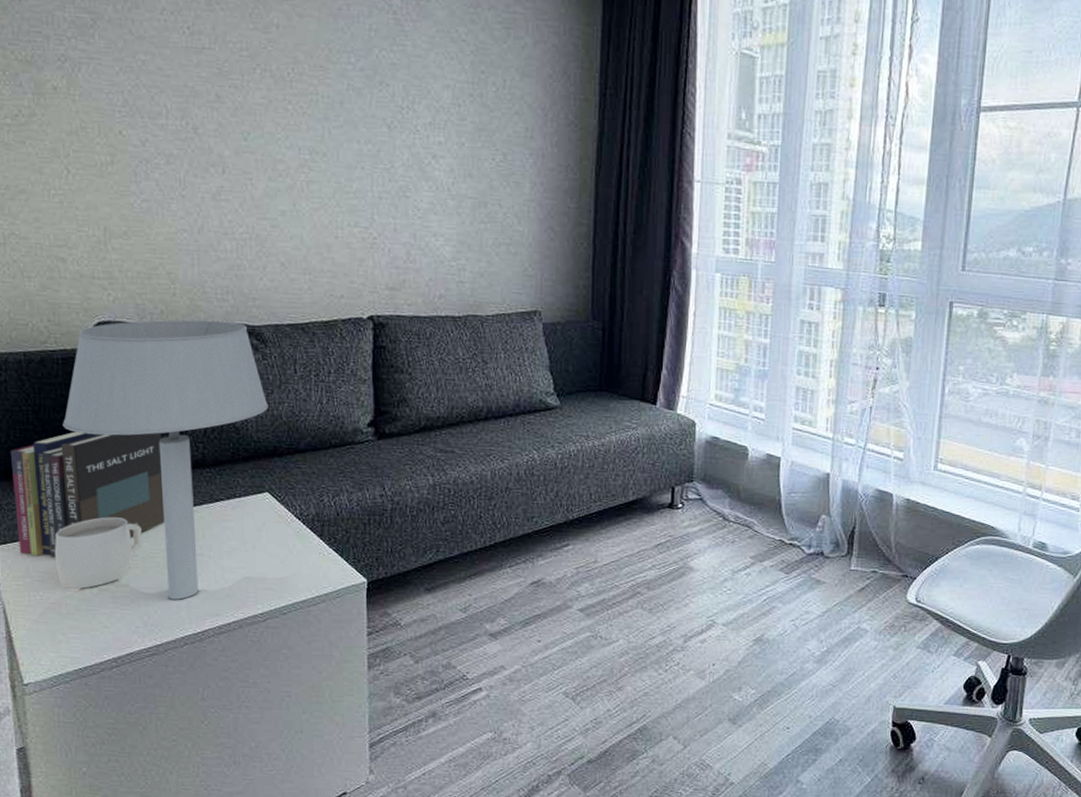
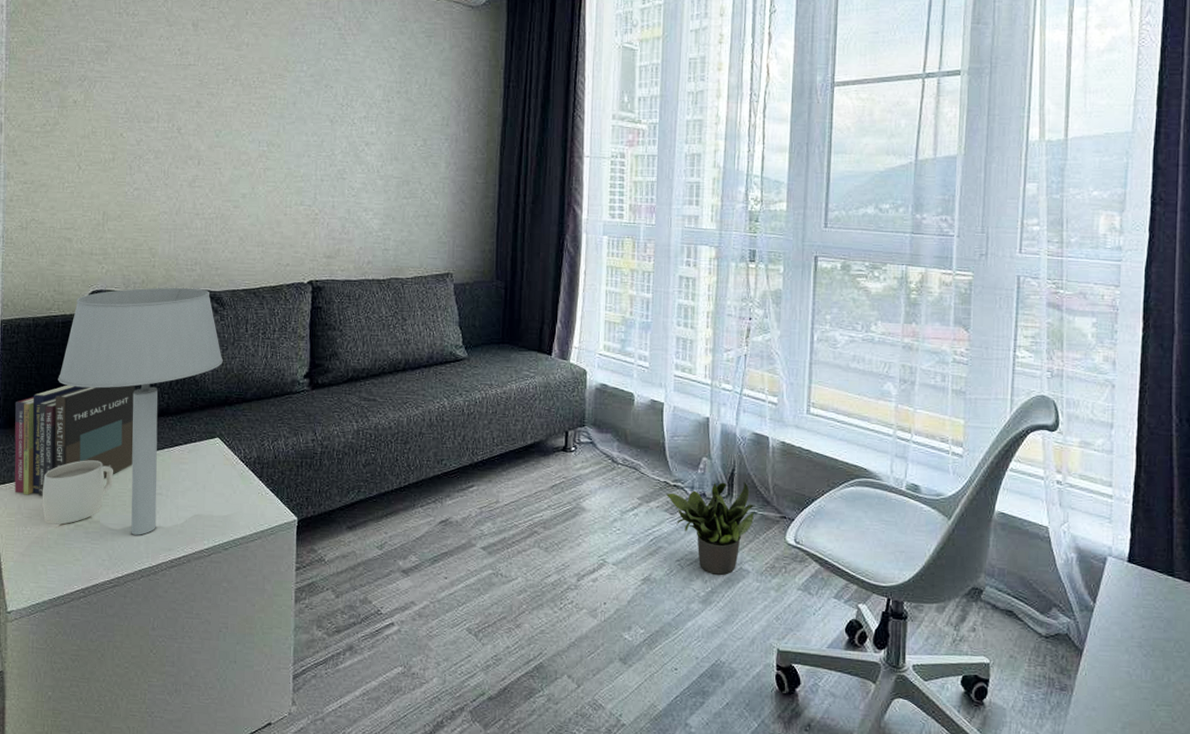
potted plant: none [780,539,876,634] -> present [665,481,755,575]

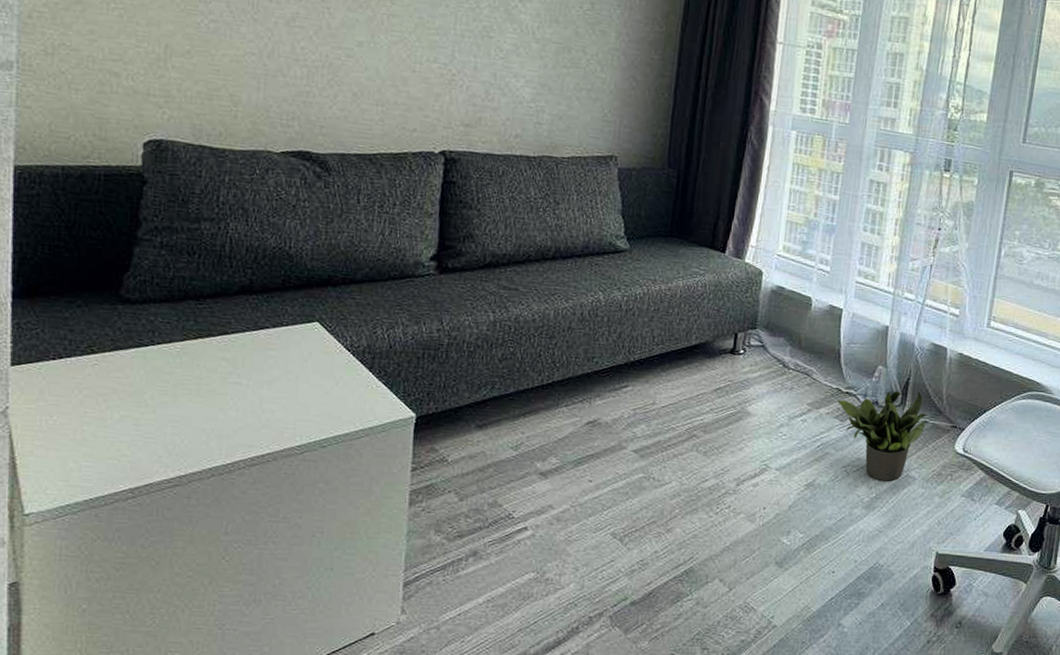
books: present [14,384,135,496] -> none [34,250,207,381]
mug: present [42,460,114,525] -> none [74,340,176,415]
table lamp: present [58,287,223,535] -> none [98,141,327,429]

